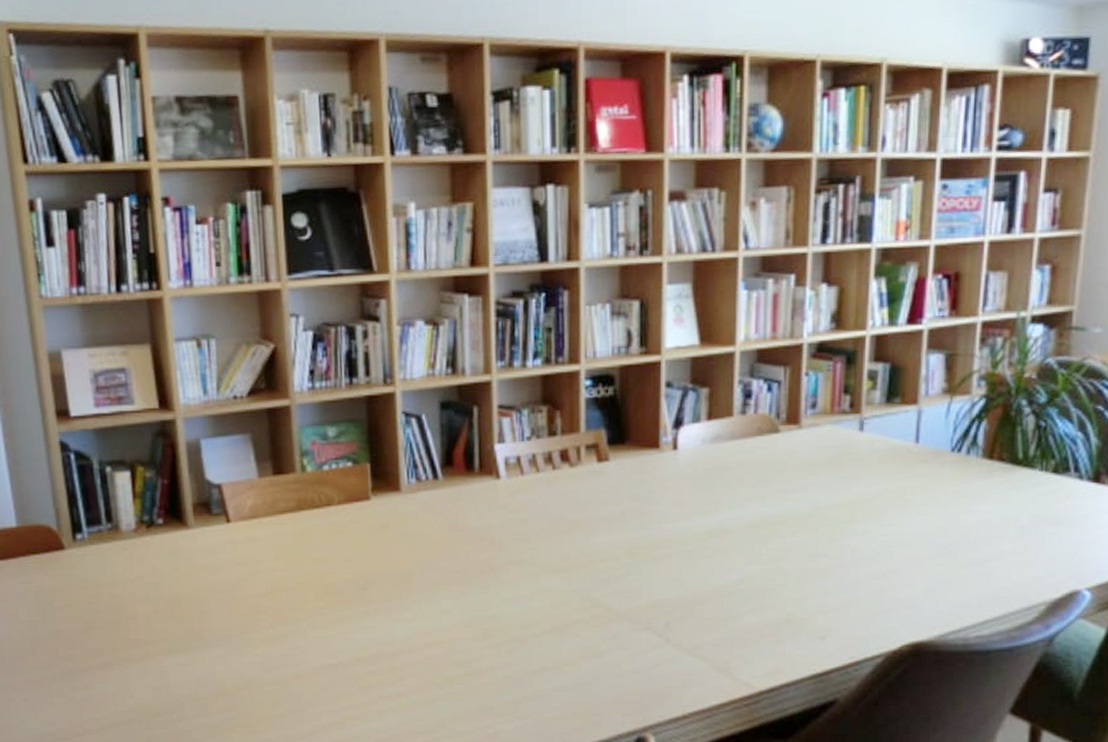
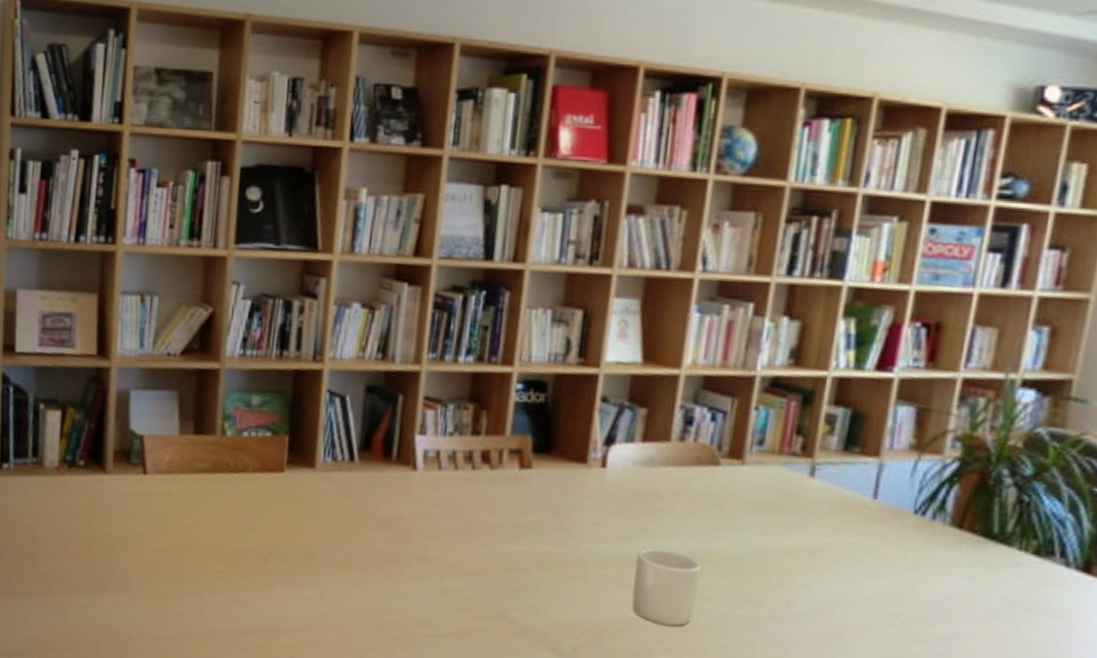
mug: none [713,517,774,589] -> present [631,547,702,627]

